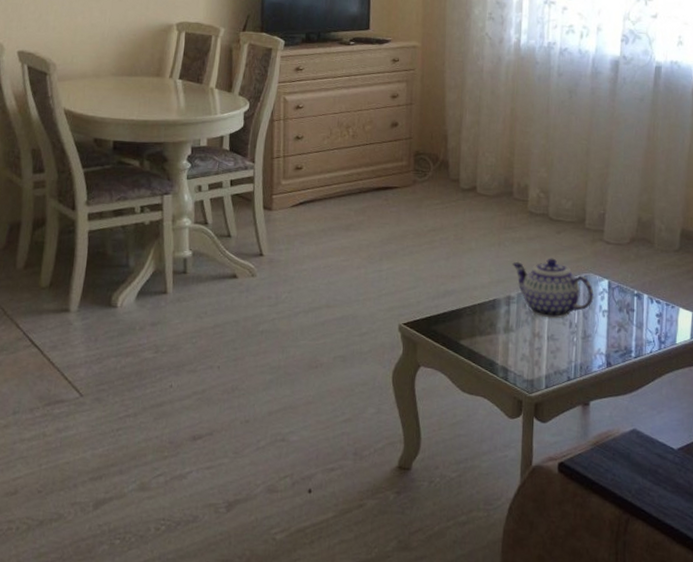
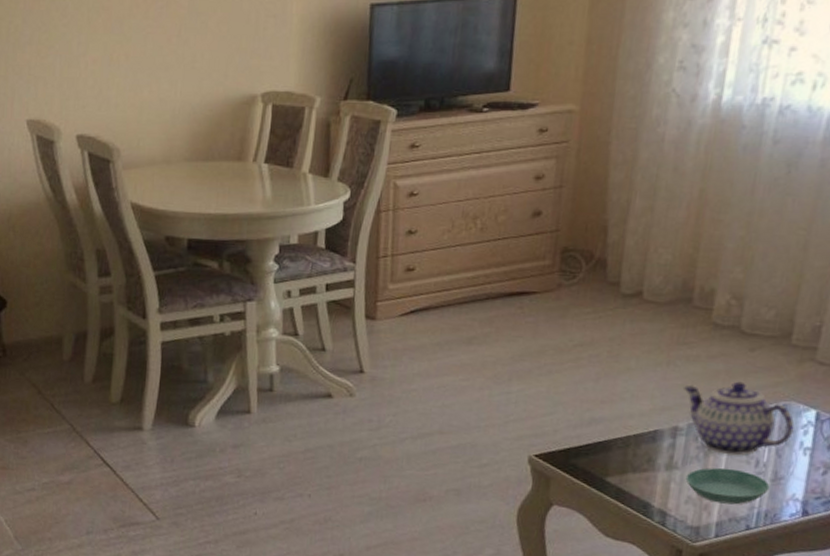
saucer: none [519,329,582,360] -> present [685,467,770,505]

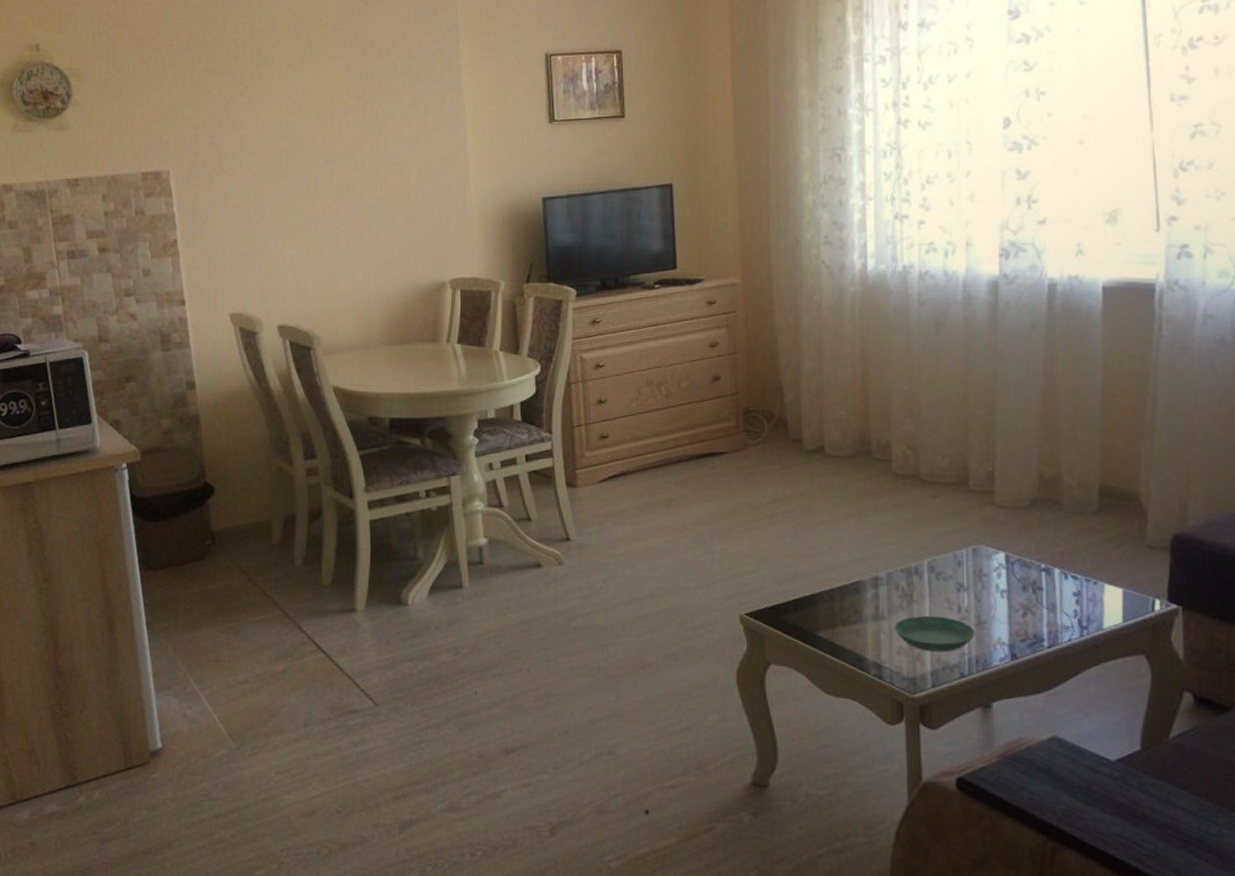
teapot: present [684,381,795,456] -> none [878,528,988,602]

